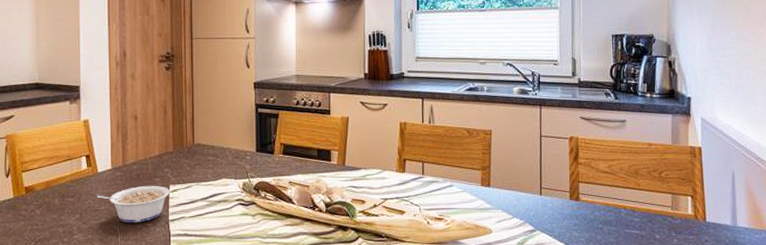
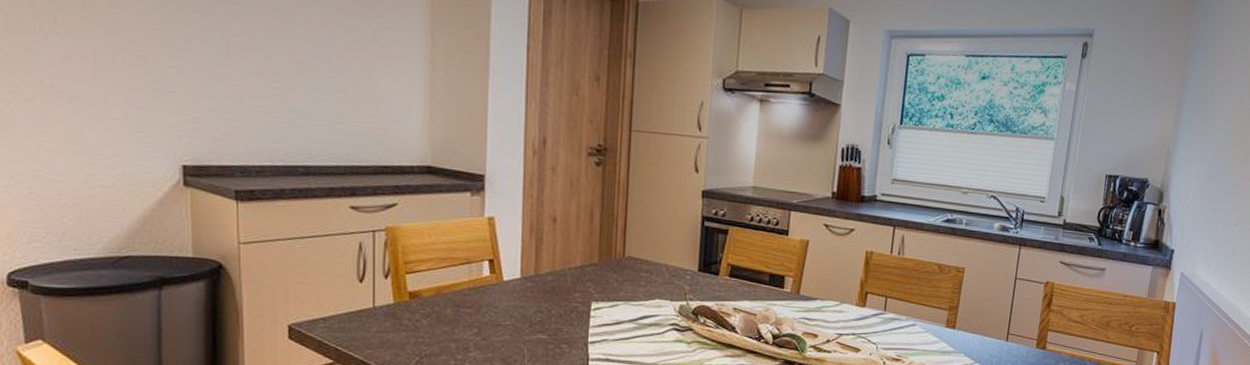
legume: present [96,185,170,223] -> none [500,300,591,343]

